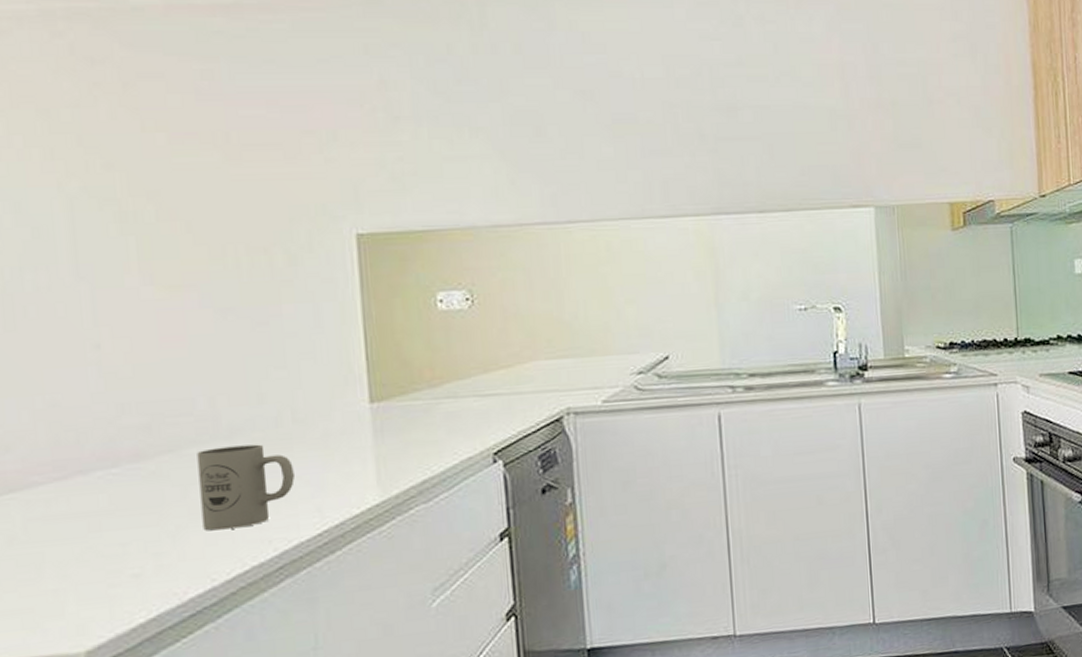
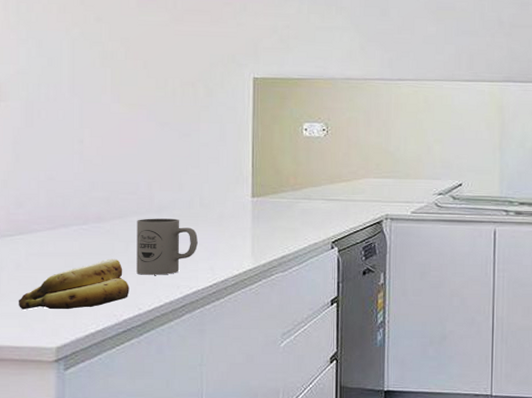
banana: none [16,511,195,603] -> present [18,258,129,310]

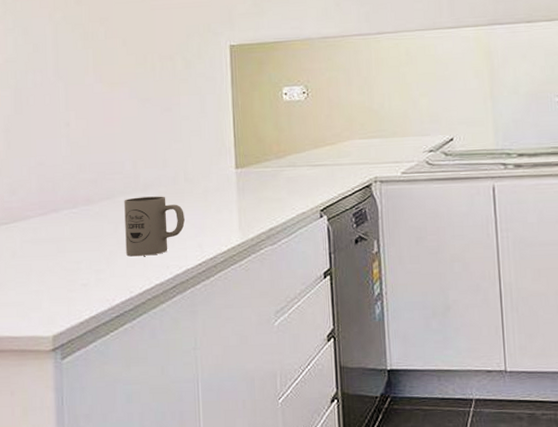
banana: present [18,258,129,310] -> none [15,241,121,298]

